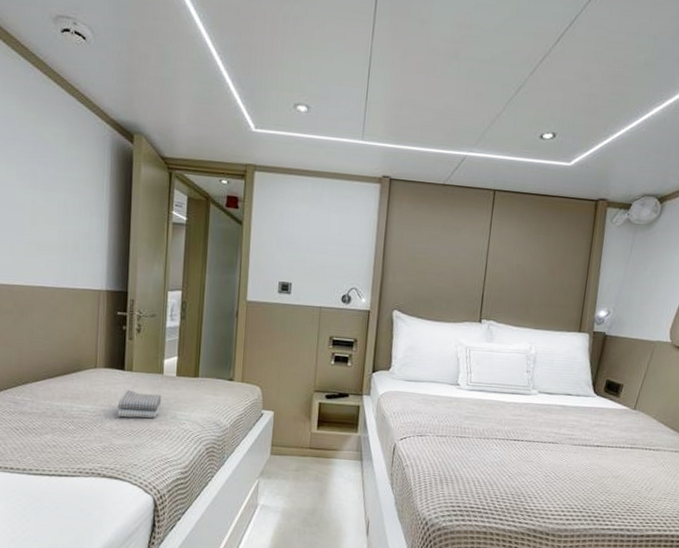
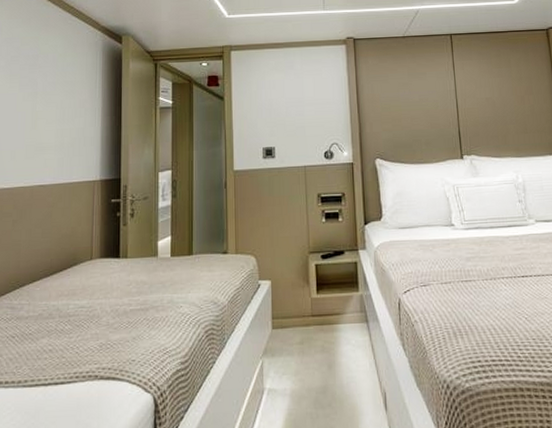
towel: present [117,389,162,419] -> none [113,277,158,308]

